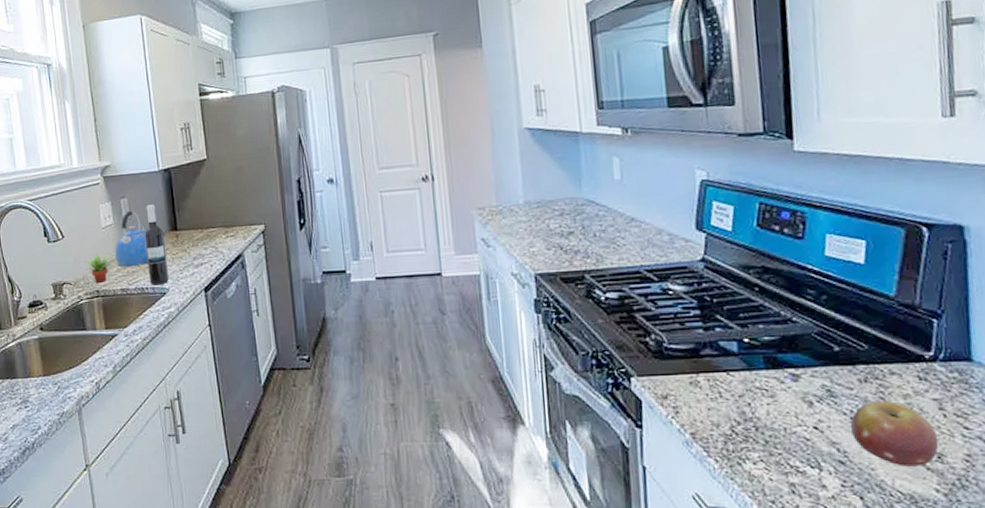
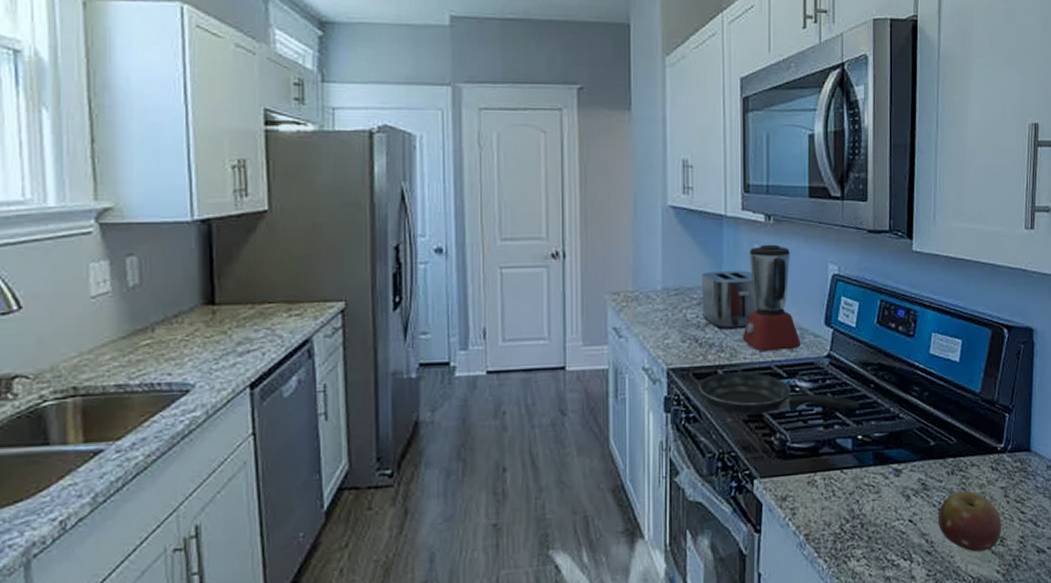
succulent plant: present [84,254,114,284] -> none [55,334,106,377]
kettle: present [114,211,148,267] -> none [108,275,165,354]
wine bottle: present [144,205,170,286] -> none [162,268,197,380]
toaster: none [562,181,622,238] -> present [702,270,758,330]
frying pan: none [567,276,743,317] -> present [699,371,859,416]
blender: none [607,155,671,258] -> present [742,244,801,353]

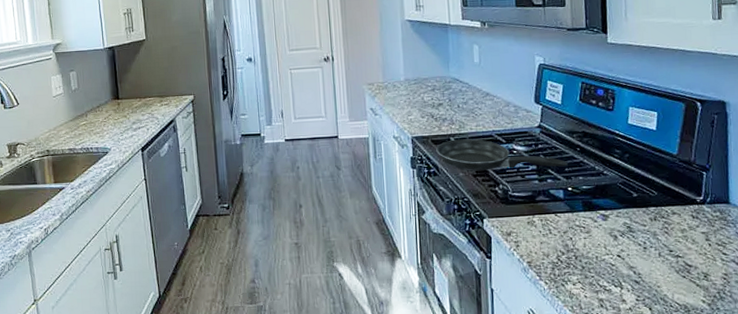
toaster: present [702,270,758,330] -> none [434,64,479,108]
blender: present [742,244,801,353] -> none [468,43,516,124]
fruit: present [937,491,1002,552] -> none [643,234,705,284]

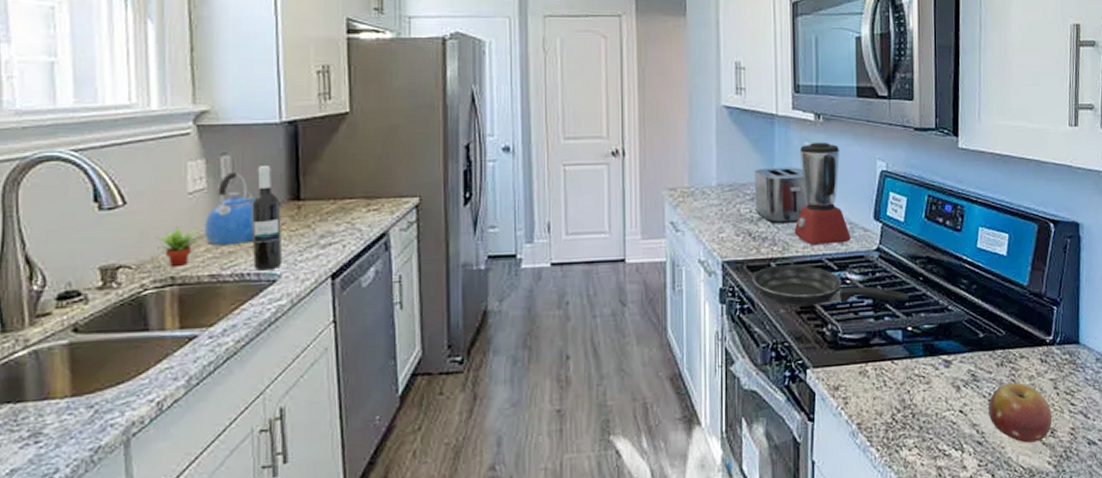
succulent plant: none [37,119,63,144] -> present [156,227,201,268]
kettle: none [63,83,93,130] -> present [203,173,255,246]
wine bottle: none [90,77,111,146] -> present [251,166,283,271]
toaster: none [434,64,479,108] -> present [755,167,809,224]
blender: none [468,43,516,124] -> present [794,142,851,246]
fruit: none [643,234,705,284] -> present [987,383,1053,443]

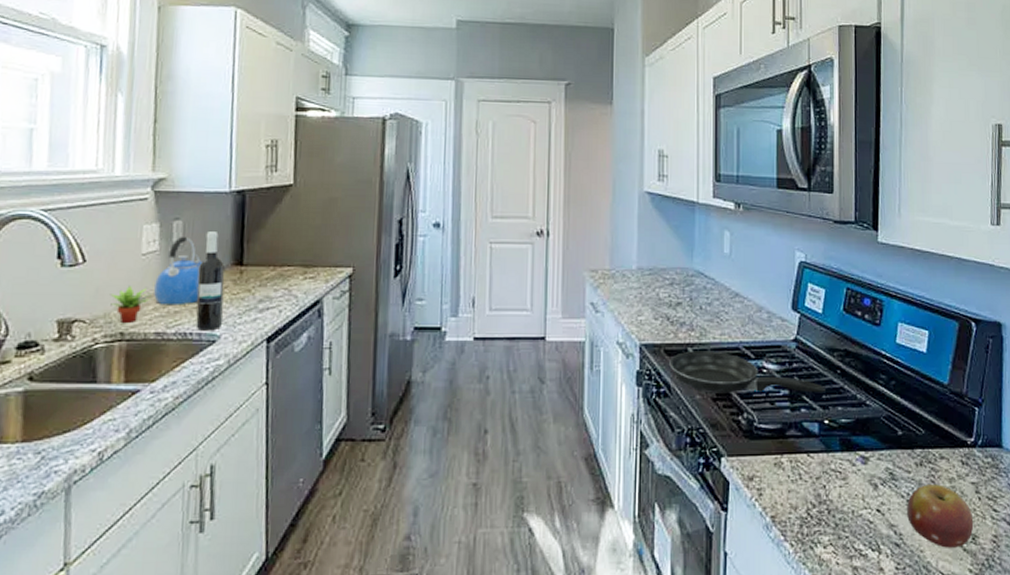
toaster: present [755,167,809,224] -> none [674,253,727,310]
blender: present [794,142,851,246] -> none [712,230,768,333]

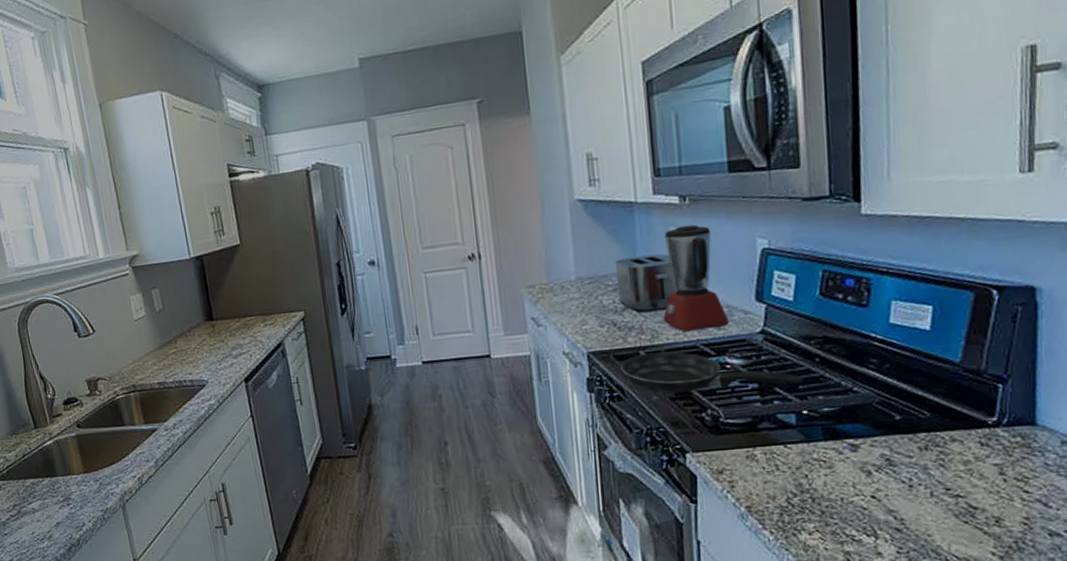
succulent plant: present [110,286,151,324] -> none [118,347,149,378]
kettle: present [153,237,202,306] -> none [148,302,184,360]
wine bottle: present [195,232,225,331] -> none [179,294,208,378]
toaster: none [674,253,727,310] -> present [616,253,678,313]
blender: none [712,230,768,333] -> present [663,224,729,332]
fruit: present [906,484,974,548] -> none [908,468,998,532]

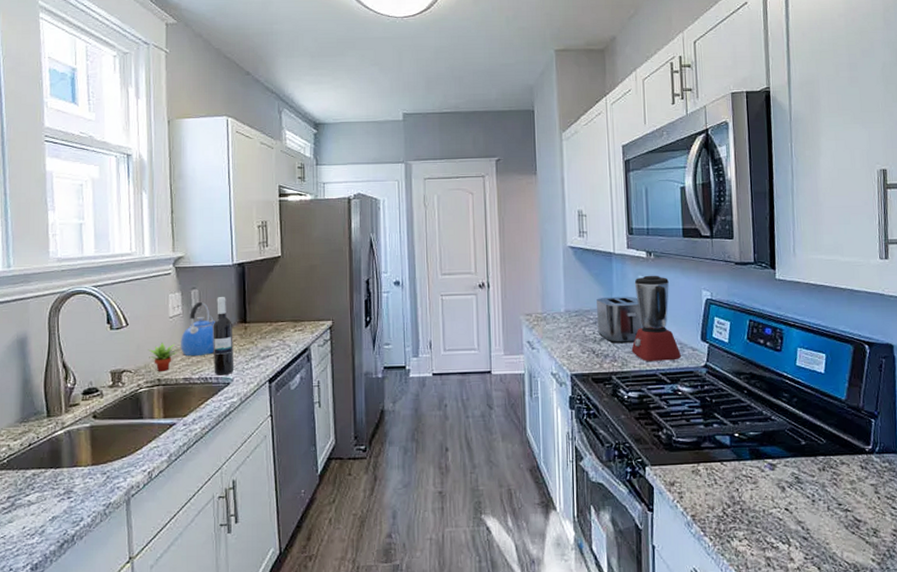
succulent plant: none [118,347,149,378] -> present [148,343,178,372]
kettle: none [148,302,184,360] -> present [180,302,215,357]
wine bottle: none [179,294,208,378] -> present [213,297,235,376]
frying pan: present [620,351,802,394] -> none [597,378,735,414]

